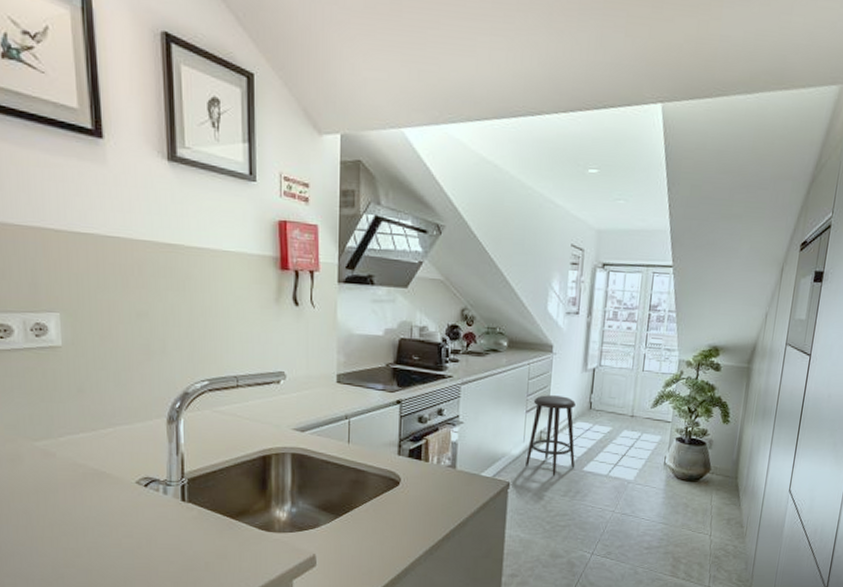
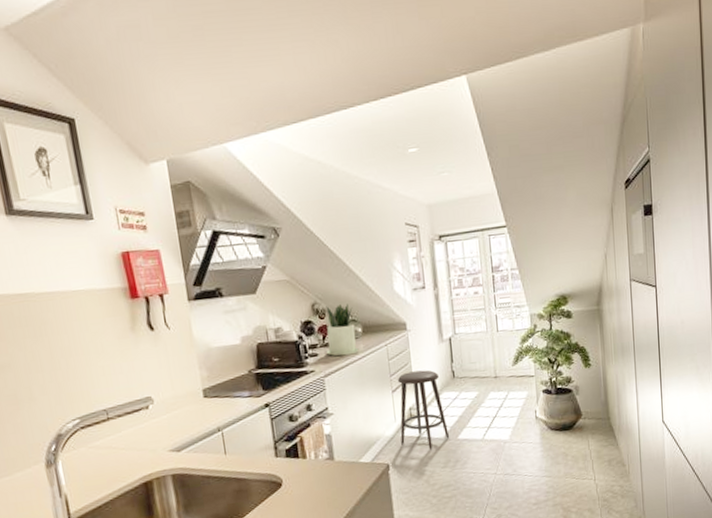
planter: none [467,314,502,367] -> present [326,303,359,357]

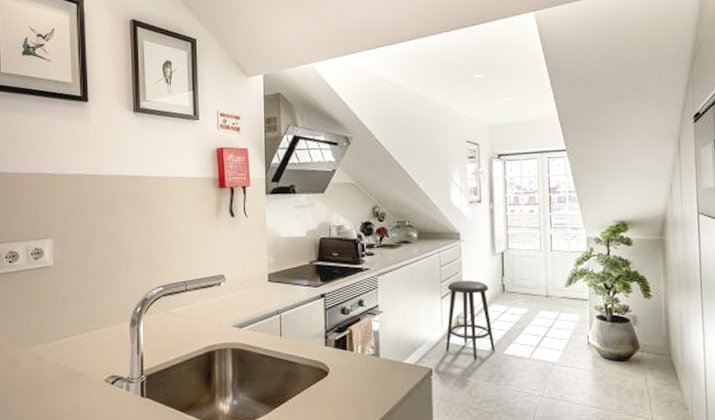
planter: present [326,303,359,357] -> none [381,210,413,258]

